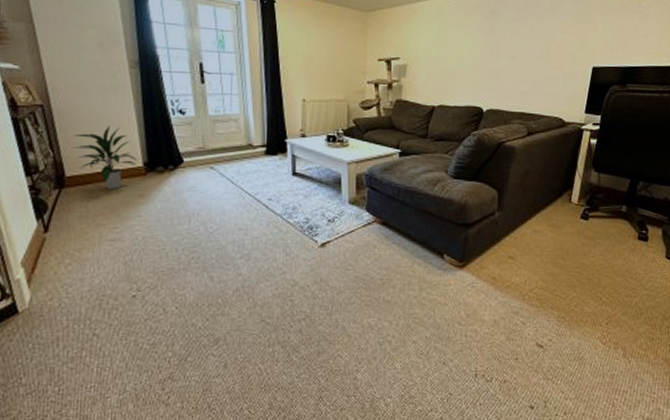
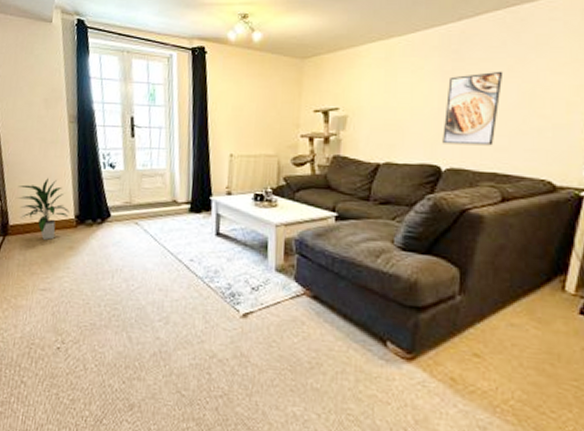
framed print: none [484,29,528,91] -> present [442,71,504,146]

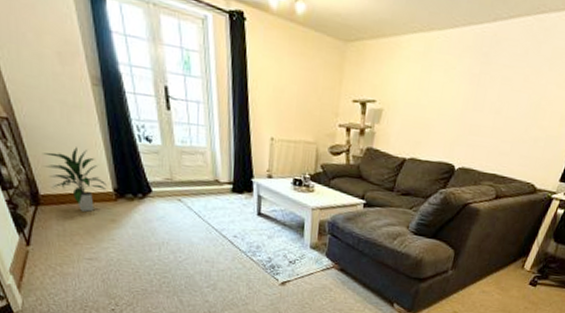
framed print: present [442,71,504,146] -> none [459,79,520,150]

